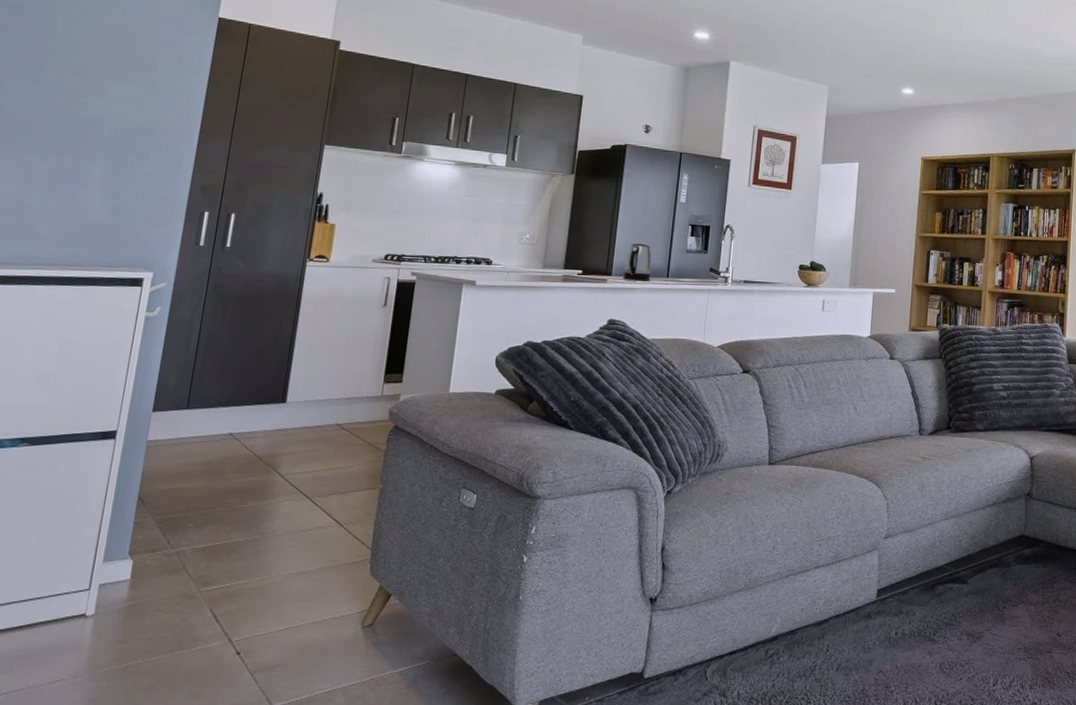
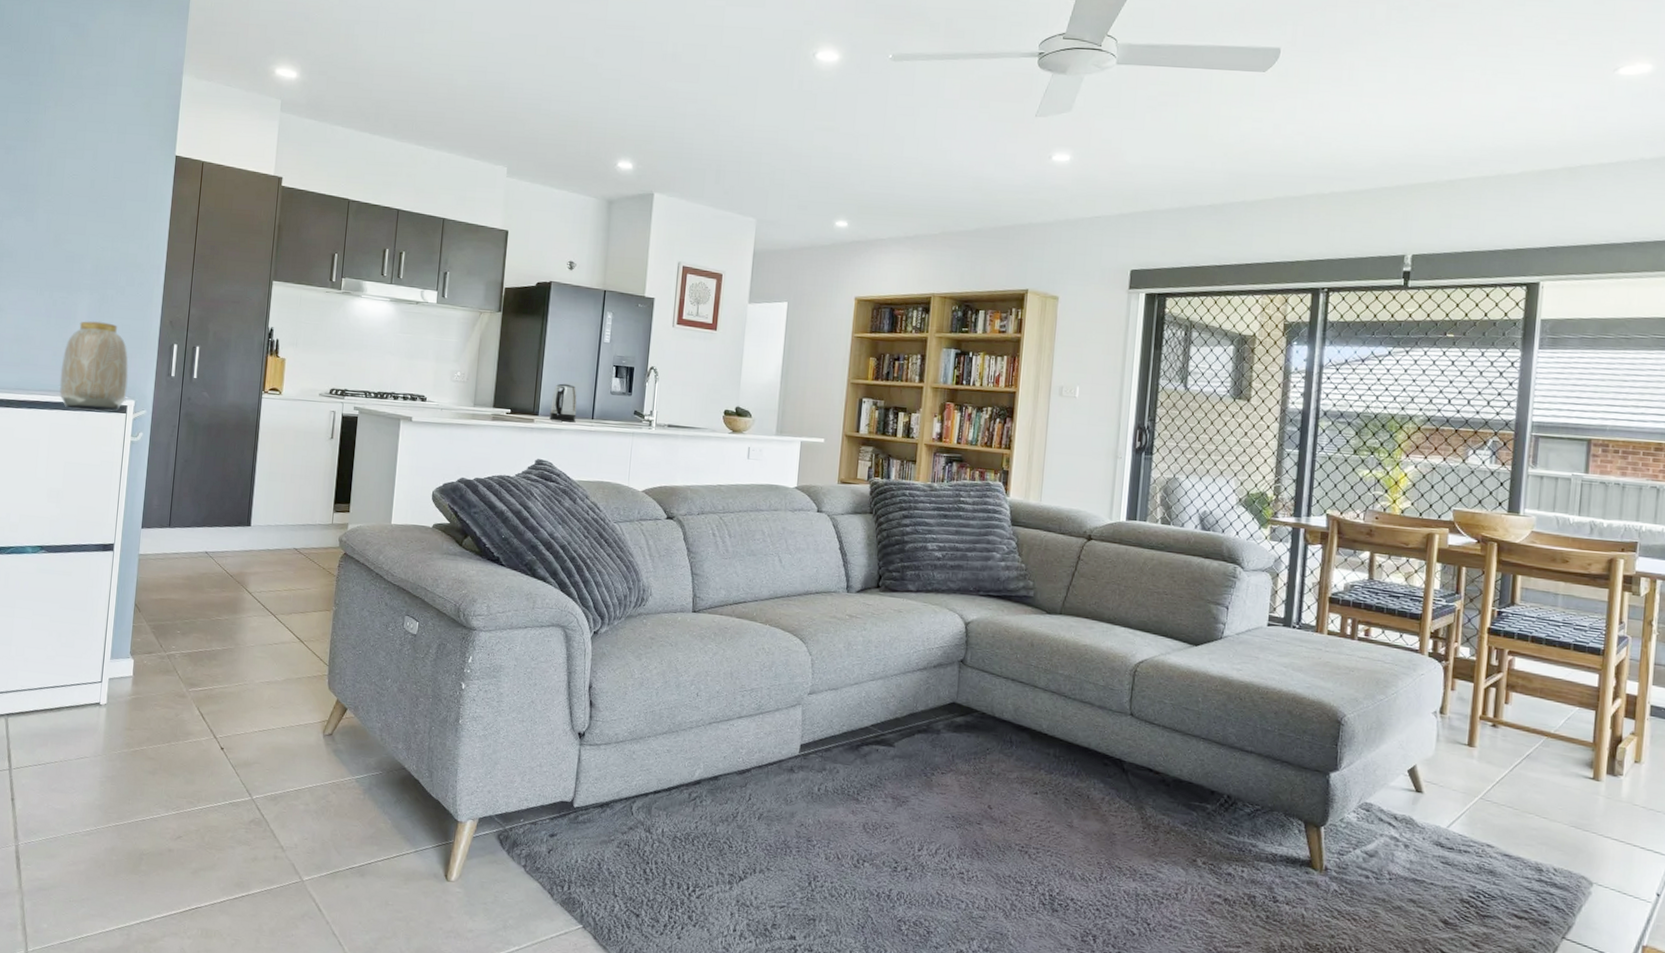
vase: none [59,188,148,286] -> present [59,321,129,412]

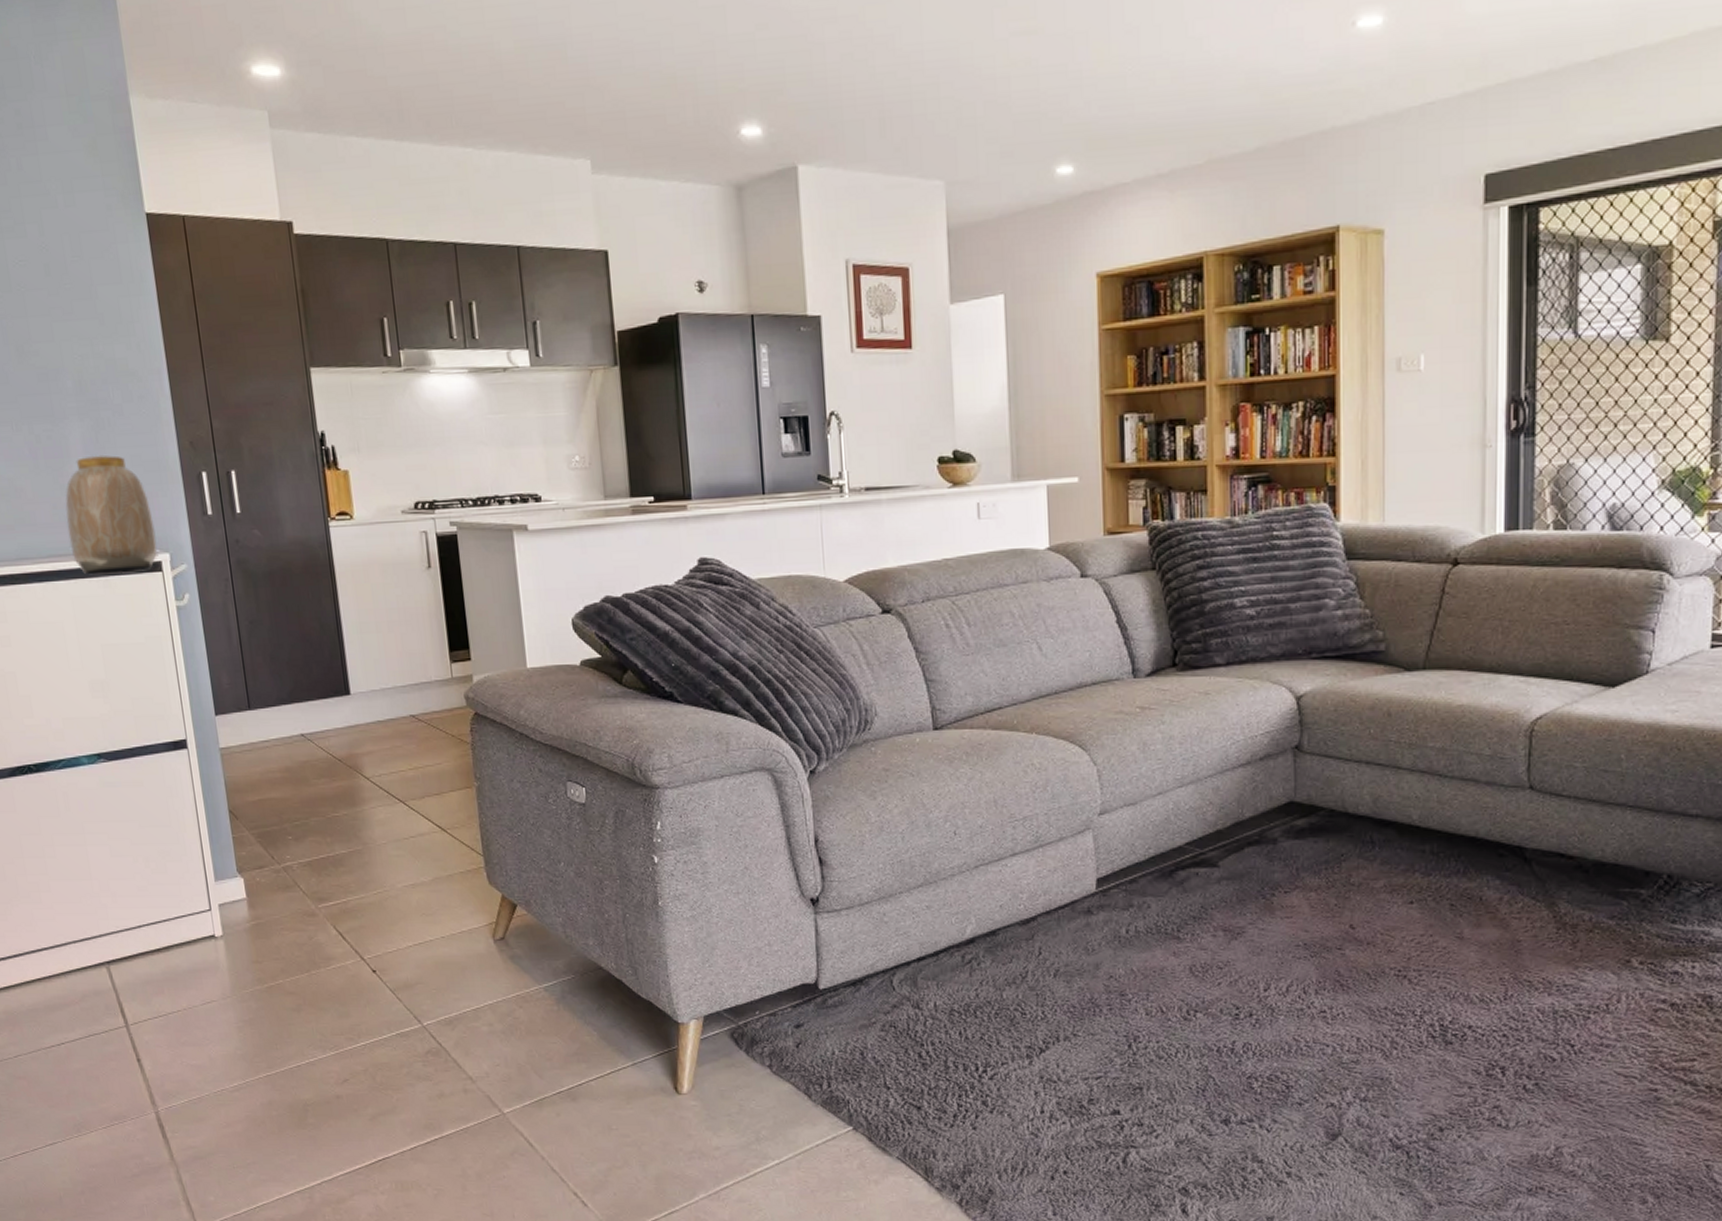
kettle: present [549,383,578,423] -> none [705,451,742,504]

